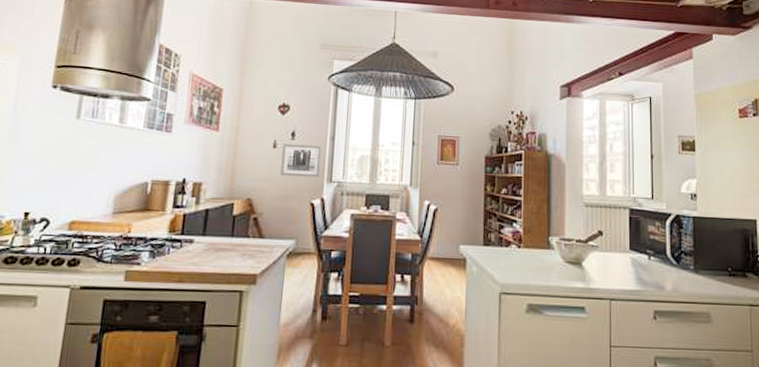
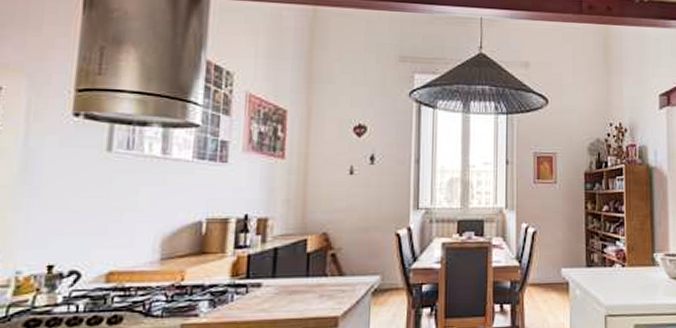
wall art: present [280,143,322,178] -> none [359,169,406,205]

